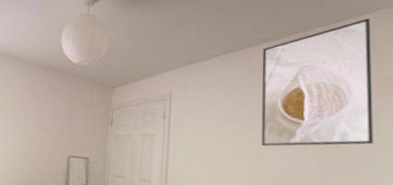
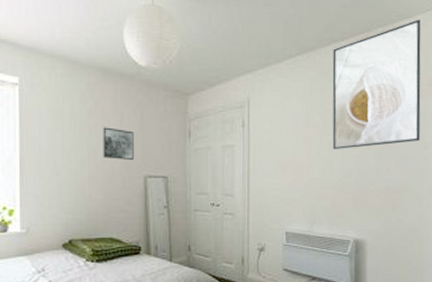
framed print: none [34,112,63,141] -> present [103,127,134,160]

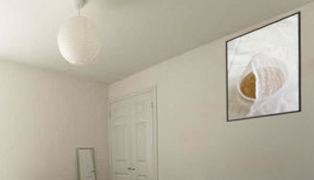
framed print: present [103,127,134,160] -> none [44,112,68,136]

